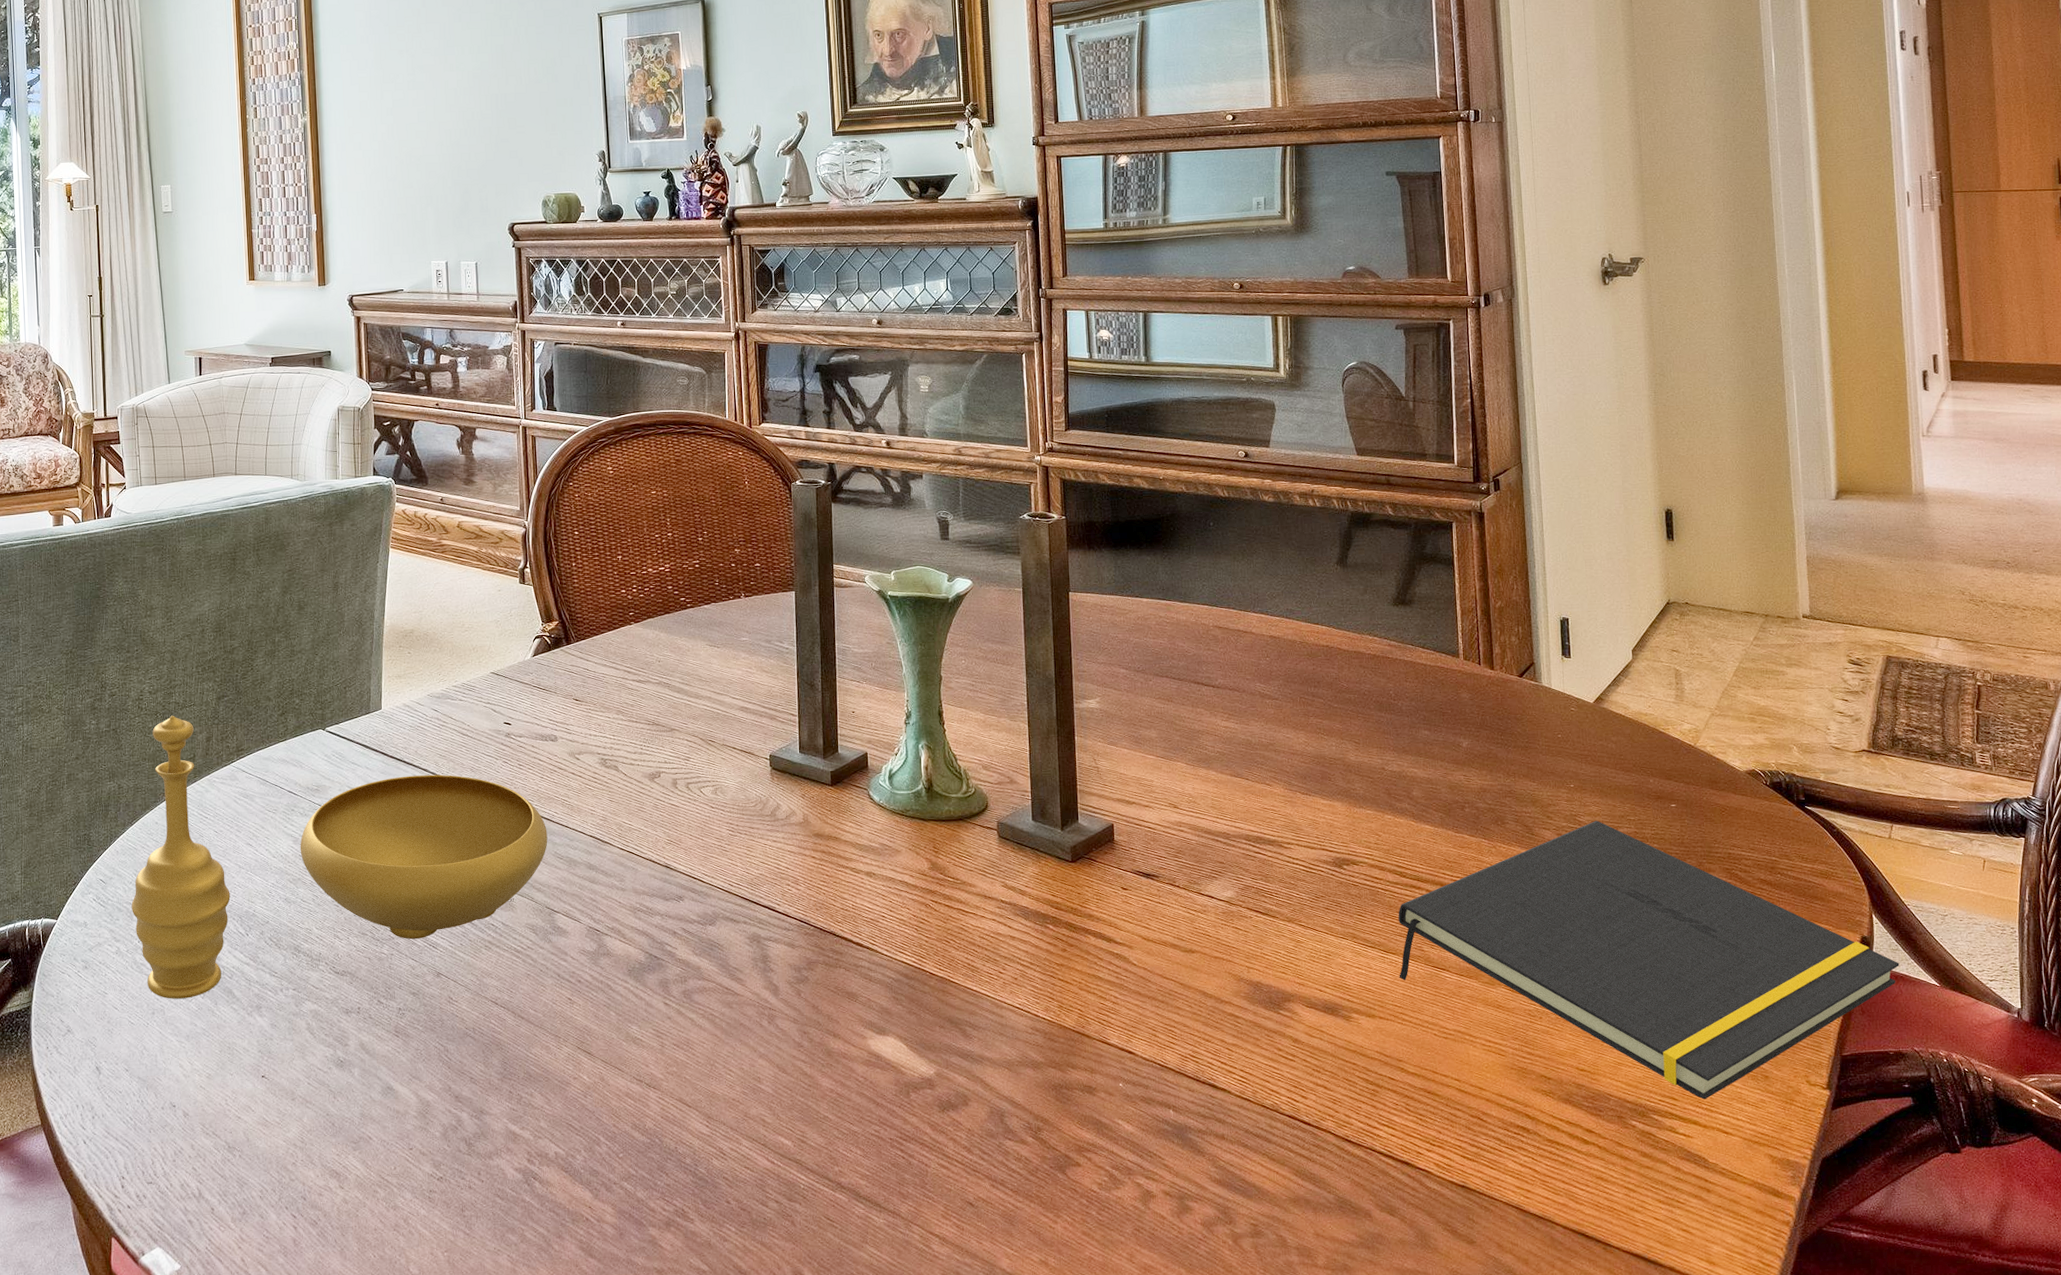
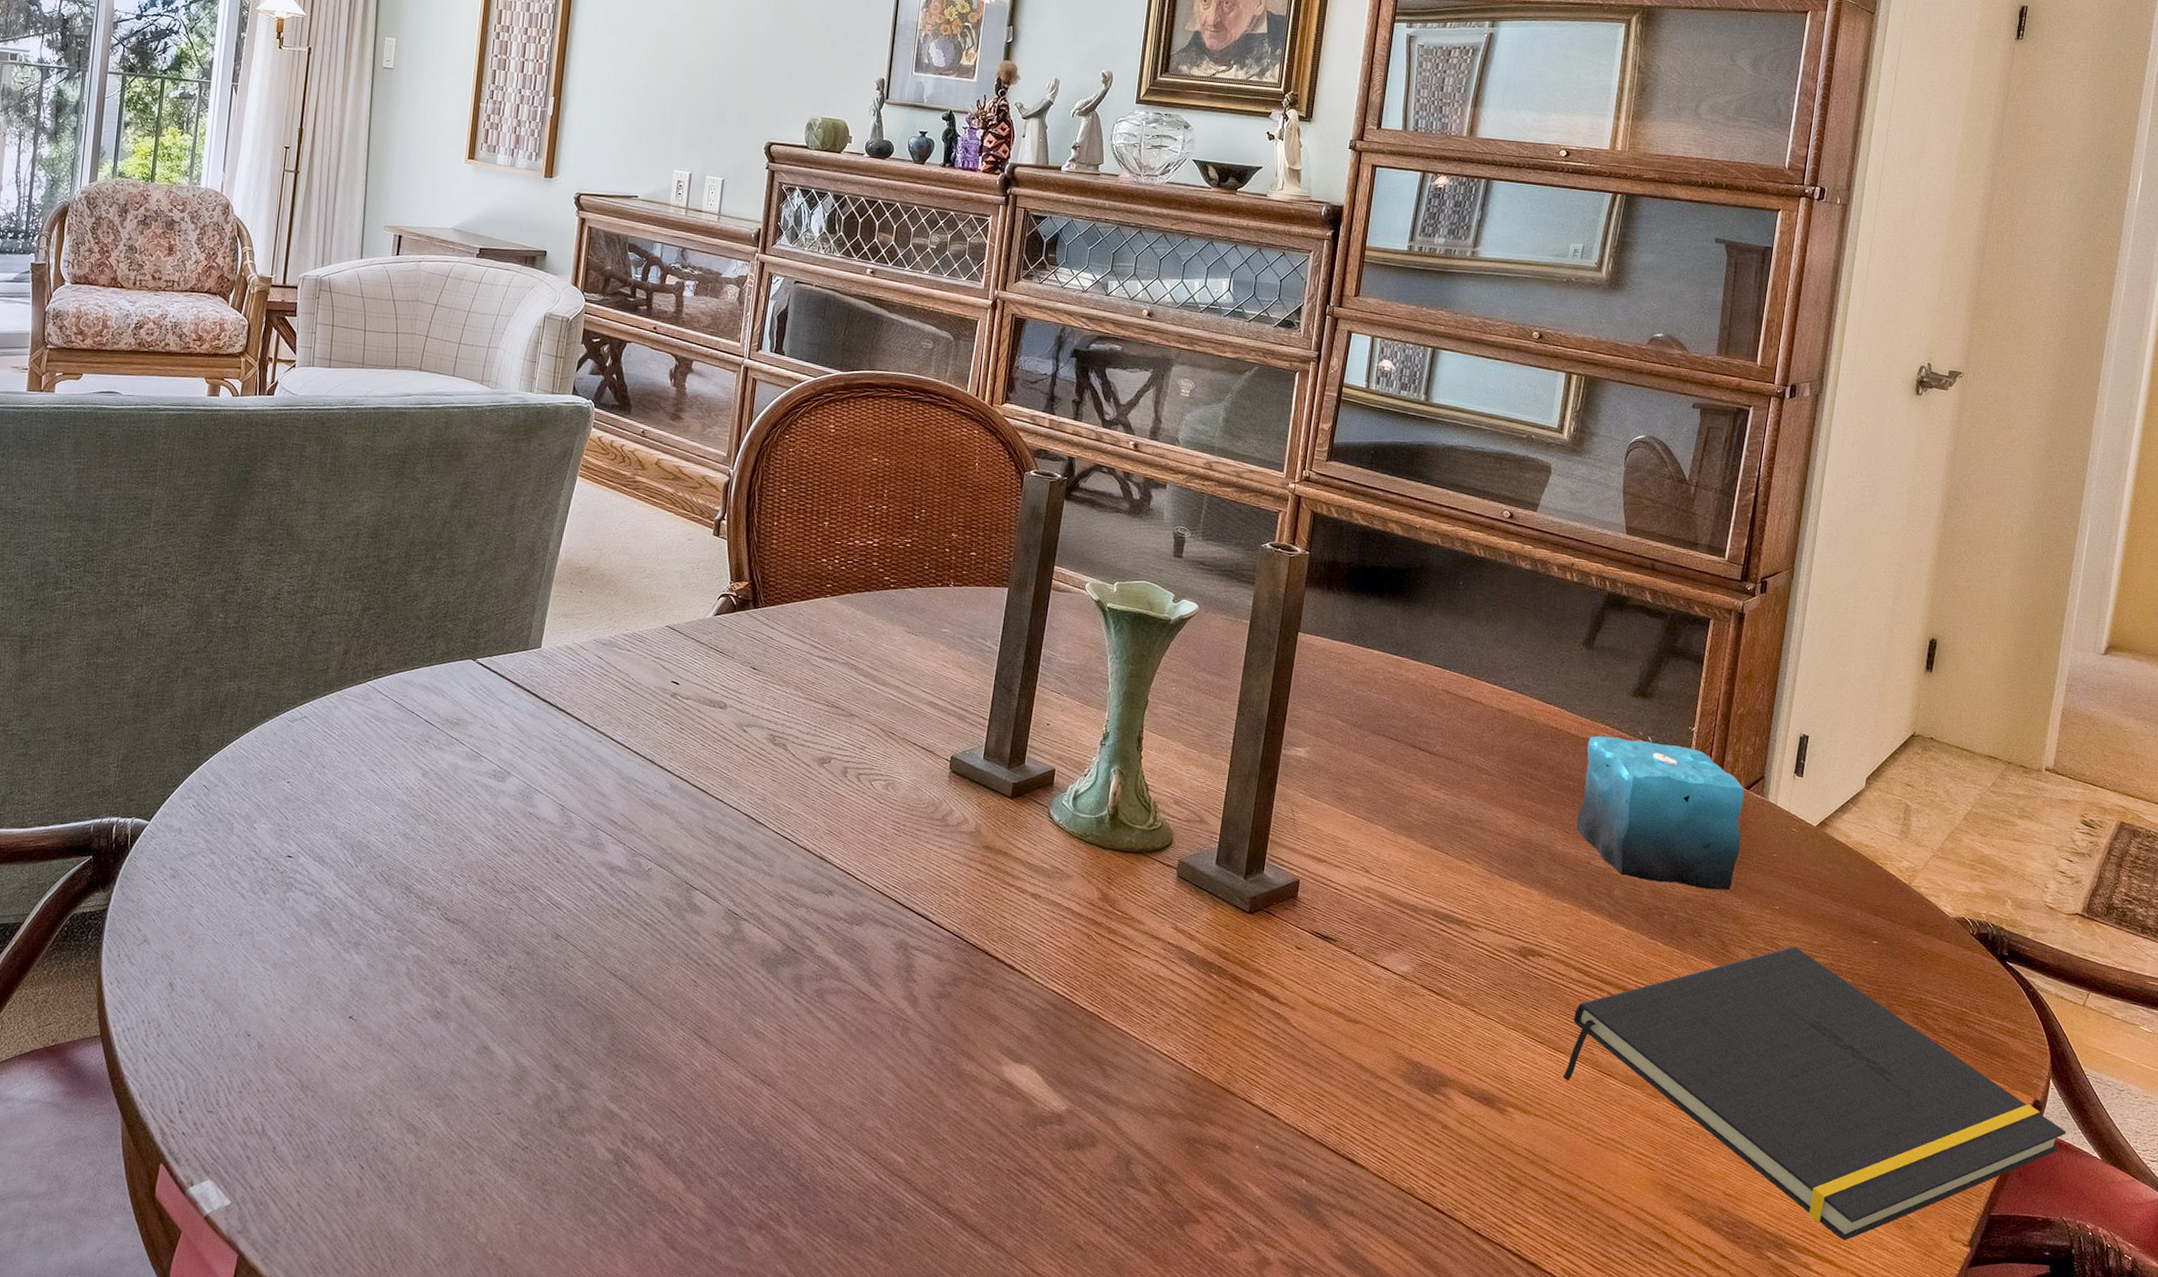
decorative bowl: present [131,715,548,999] -> none [233,621,700,924]
candle: none [1359,625,1525,778] -> present [1576,726,1744,890]

